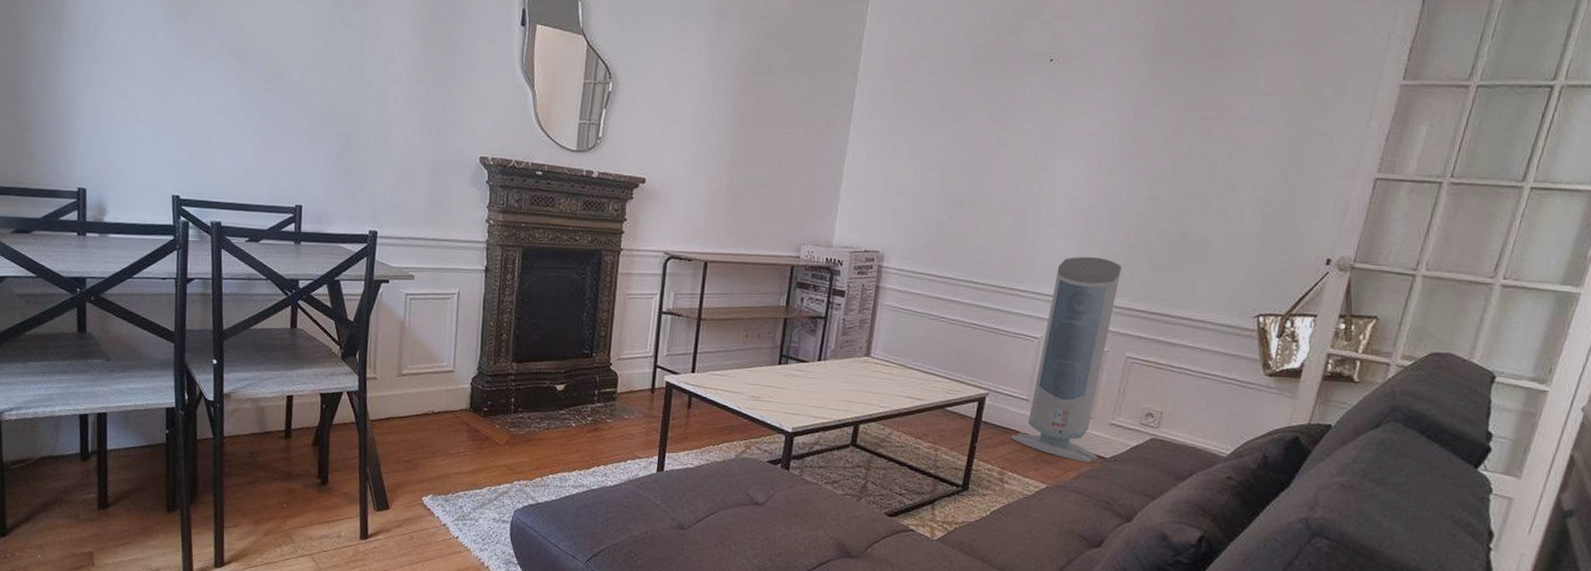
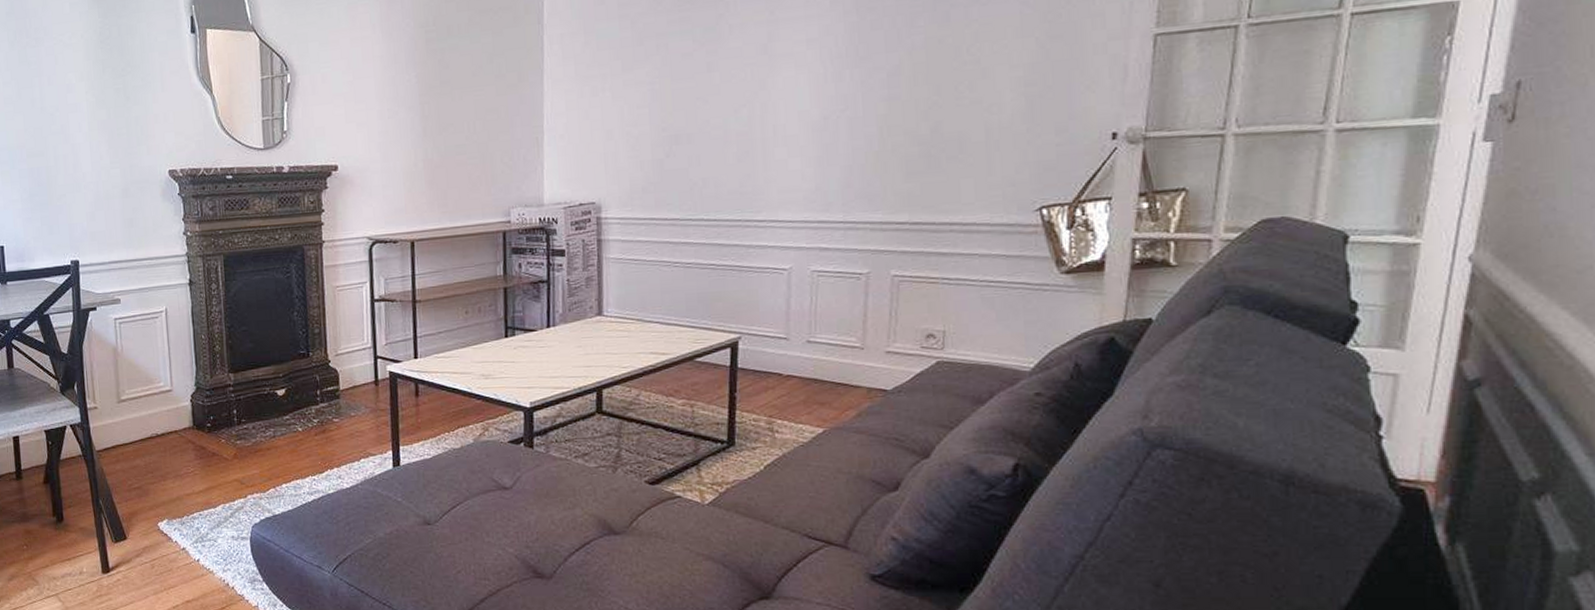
air purifier: present [1010,256,1122,463] -> none [773,171,878,398]

